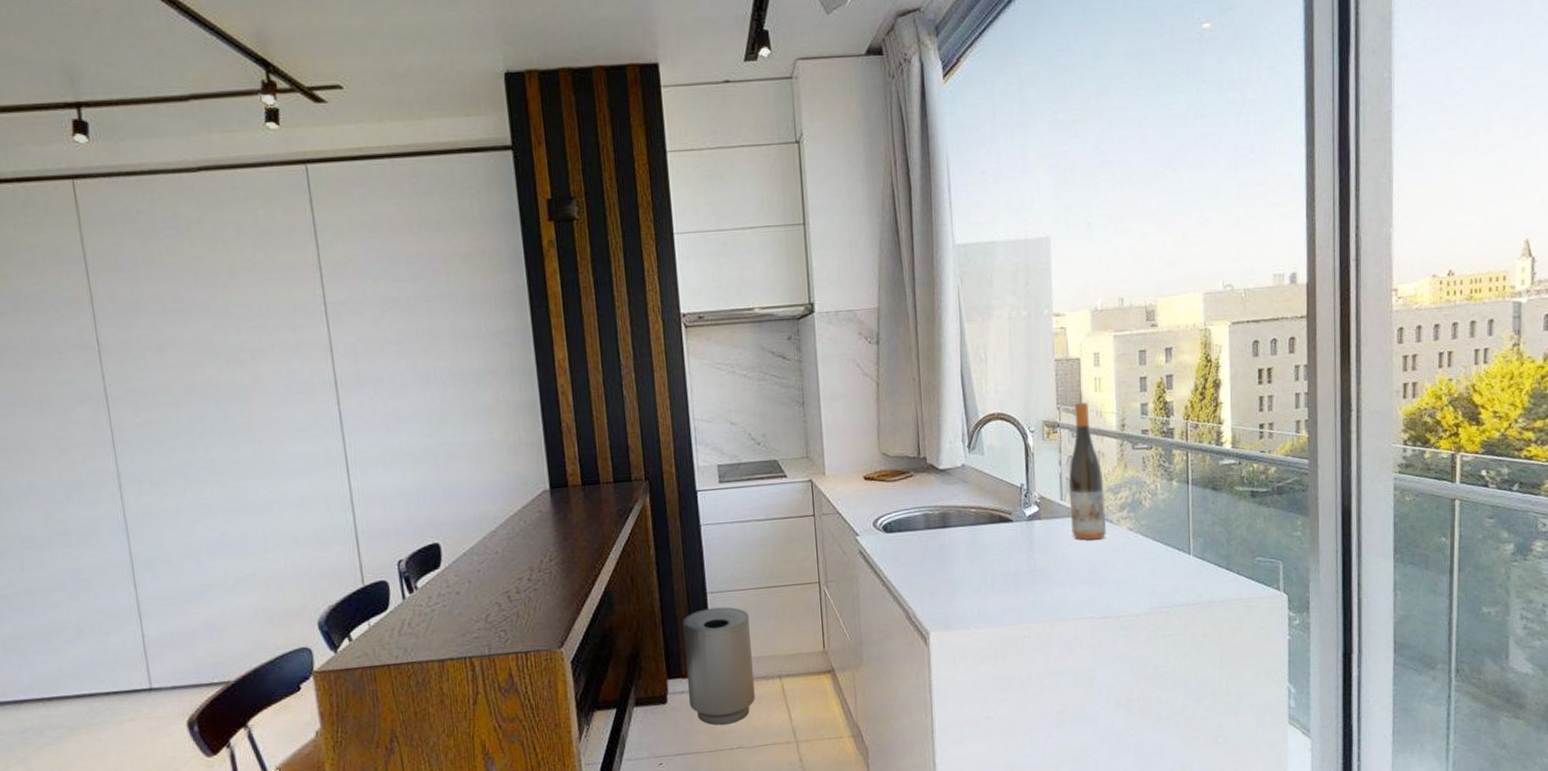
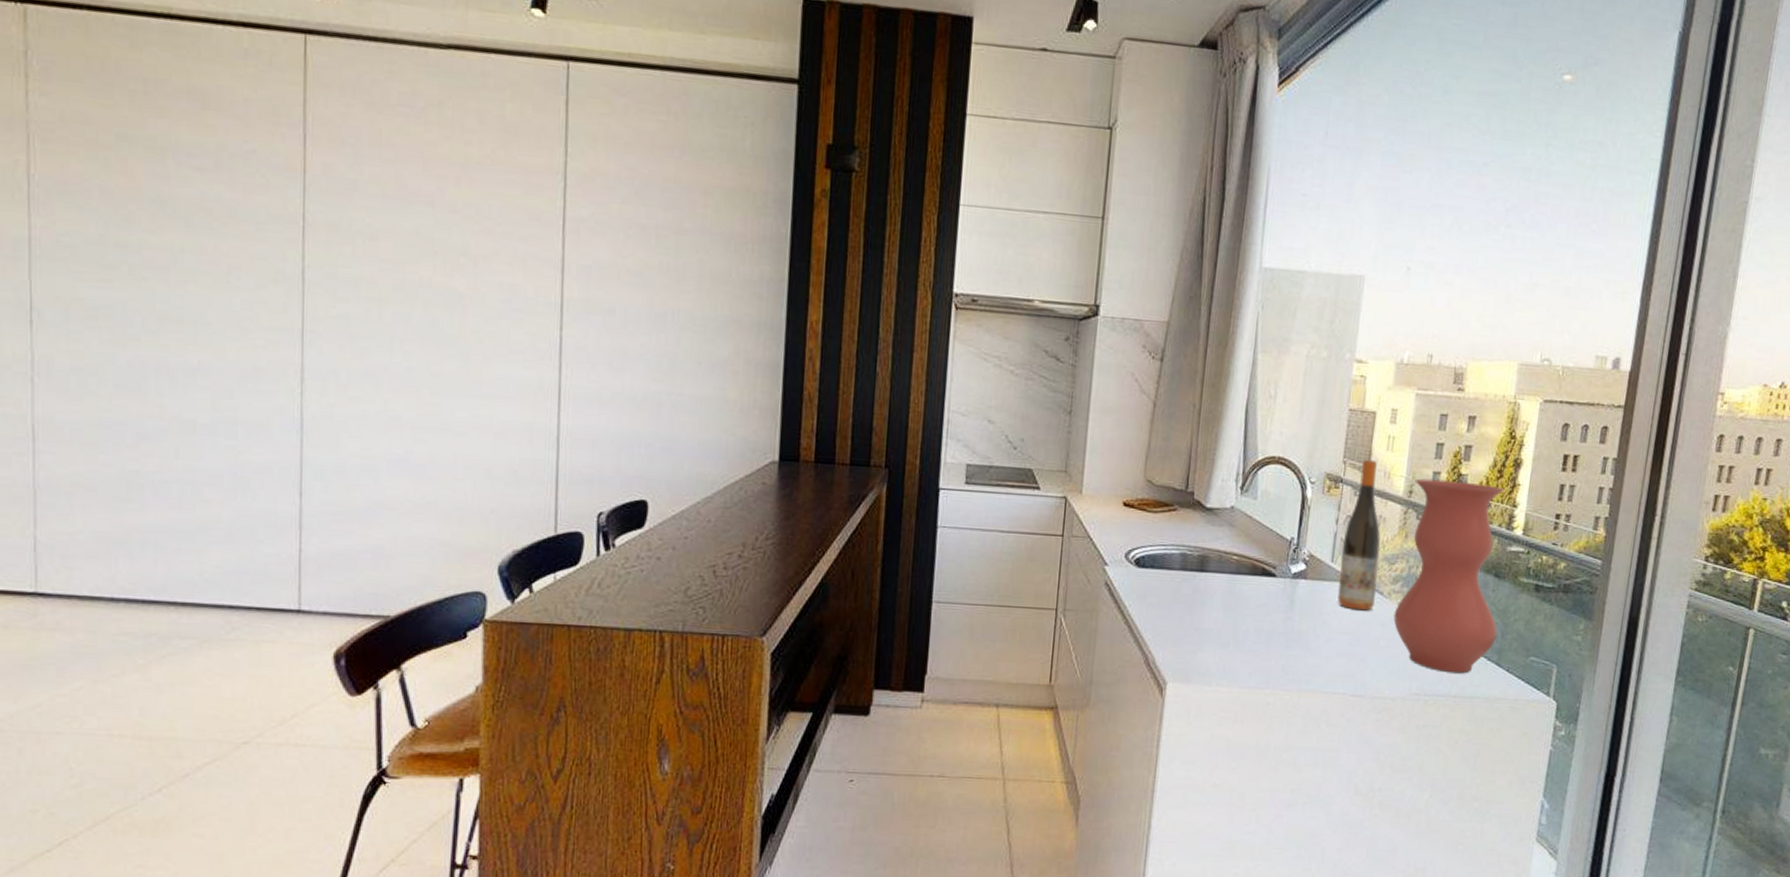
trash can: present [682,607,755,726] -> none [893,618,975,748]
vase: none [1124,407,1222,583] -> present [1393,478,1506,673]

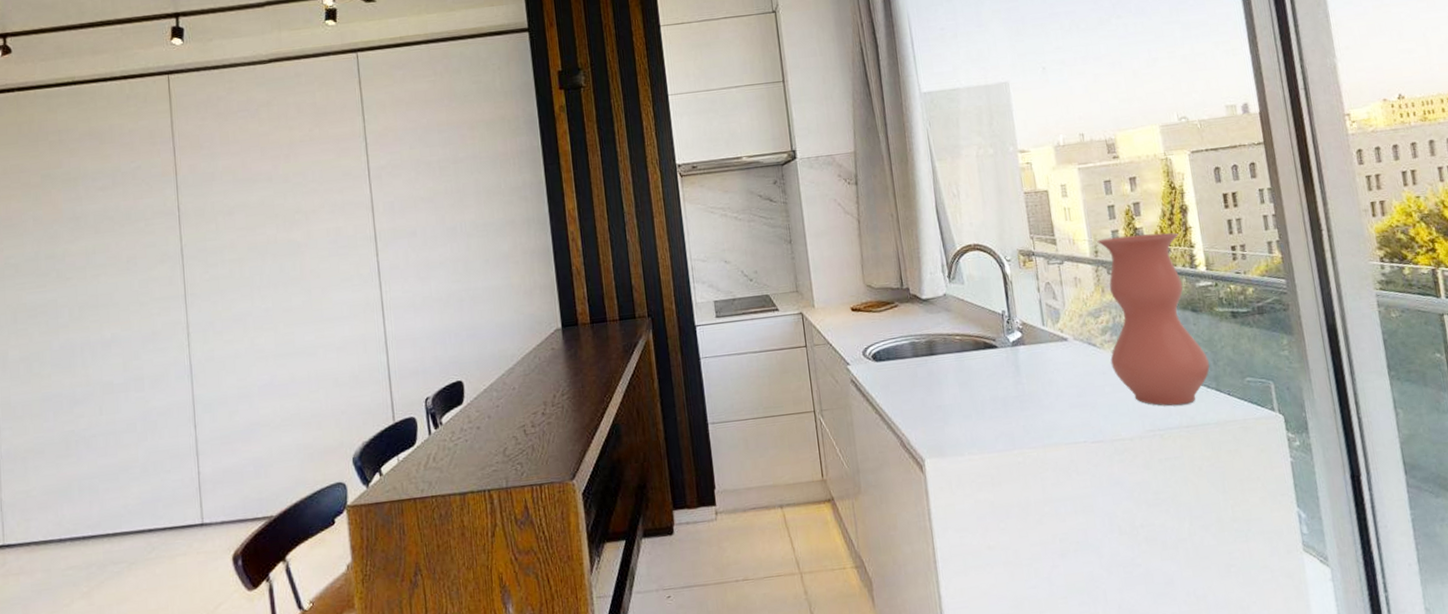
wine bottle: present [1337,459,1381,611] -> none [1047,230,1091,364]

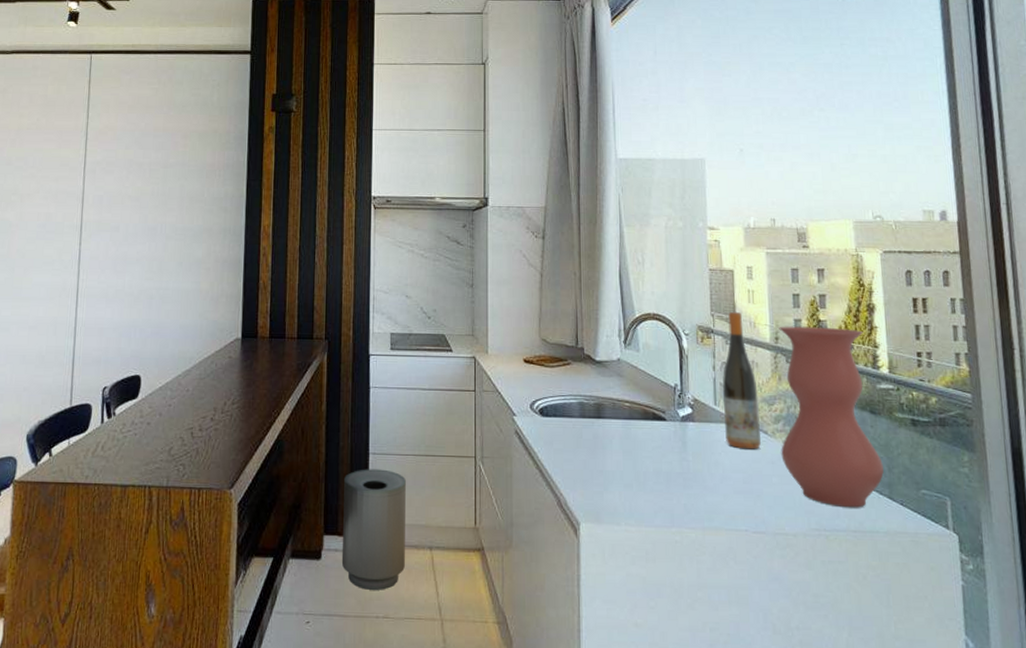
trash can: none [685,437,758,557] -> present [341,469,407,590]
wine bottle: none [1047,230,1091,364] -> present [722,311,761,450]

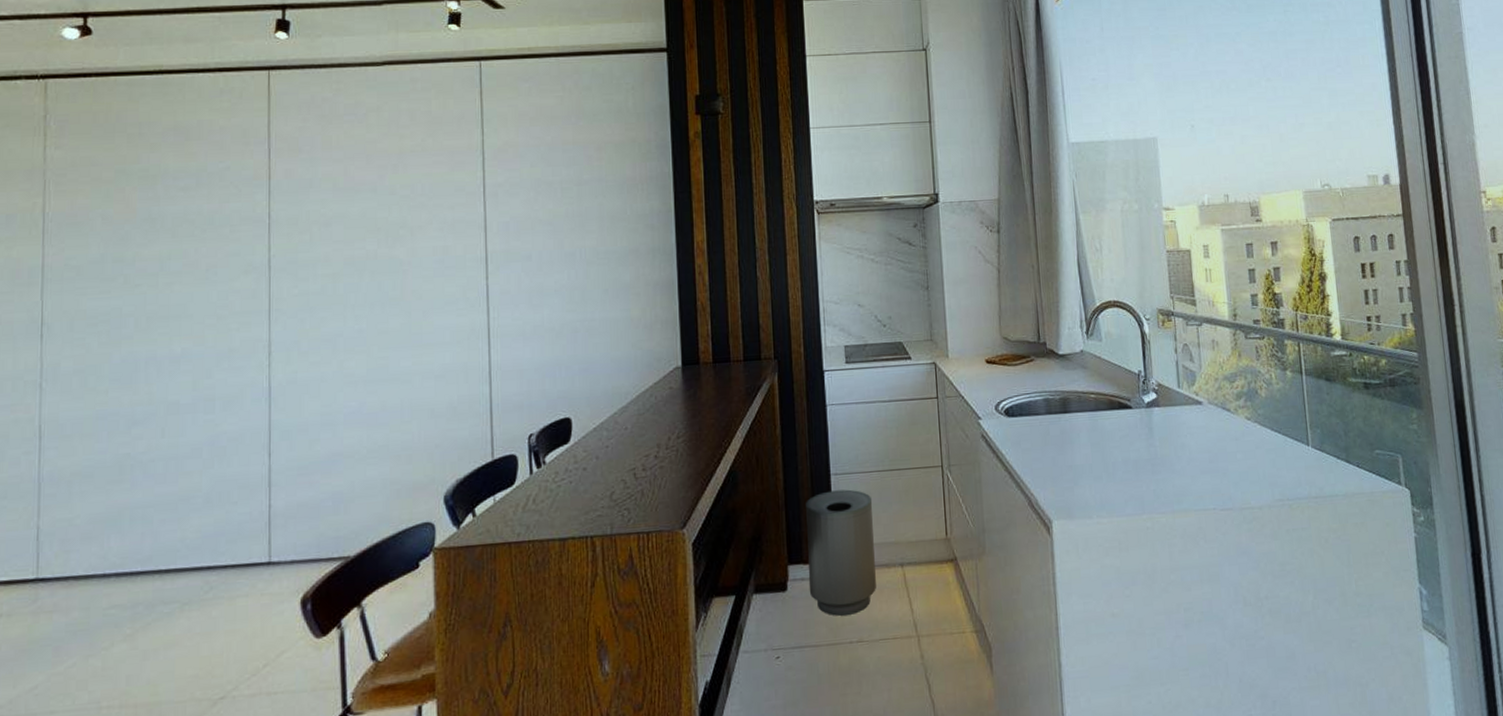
wine bottle: present [722,311,761,450] -> none [1184,291,1224,429]
vase: present [777,326,884,507] -> none [1235,299,1341,475]

